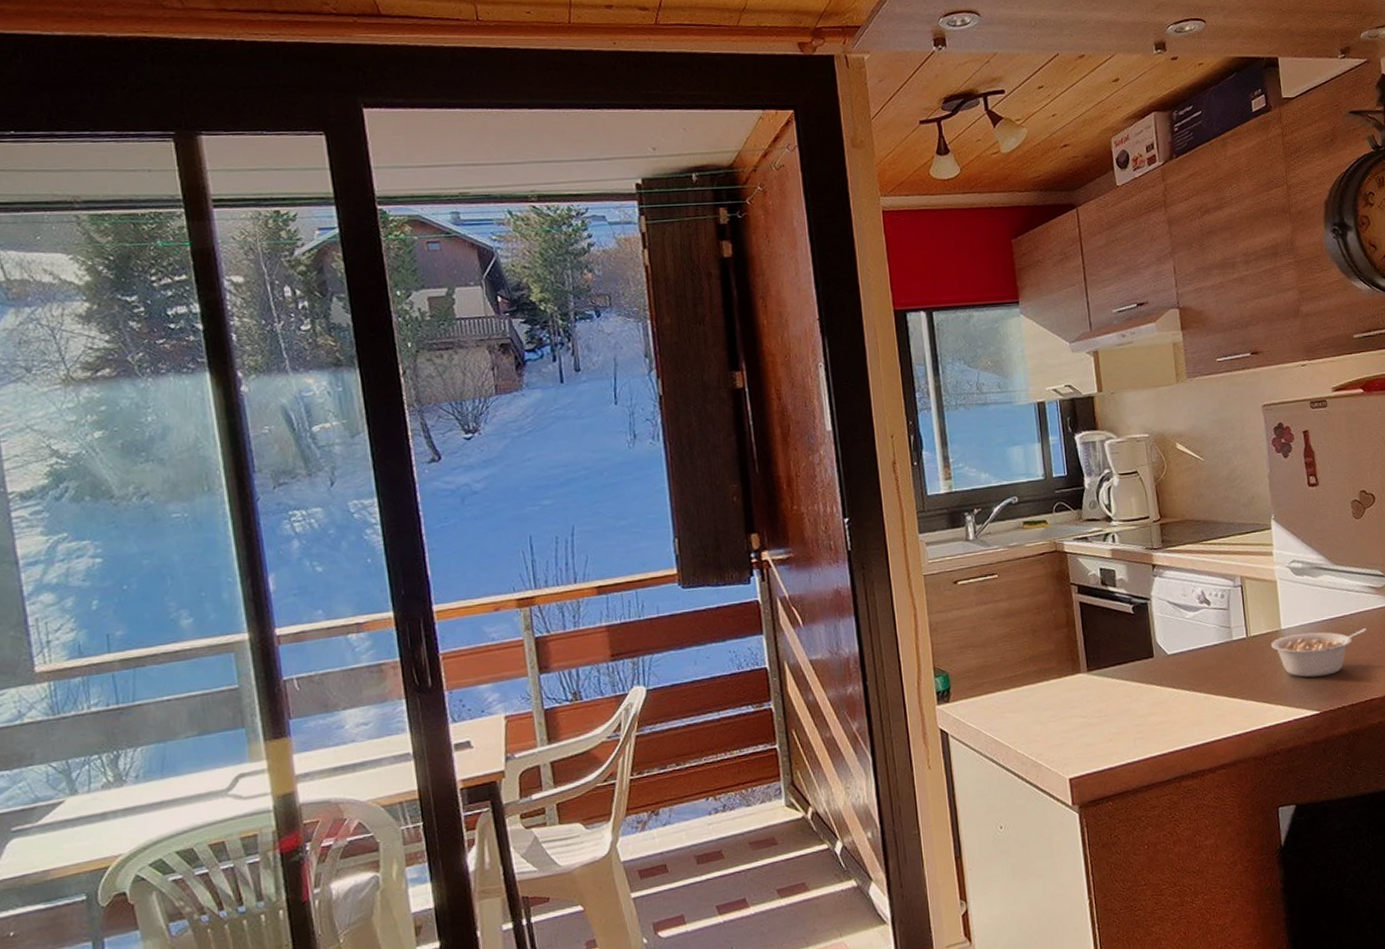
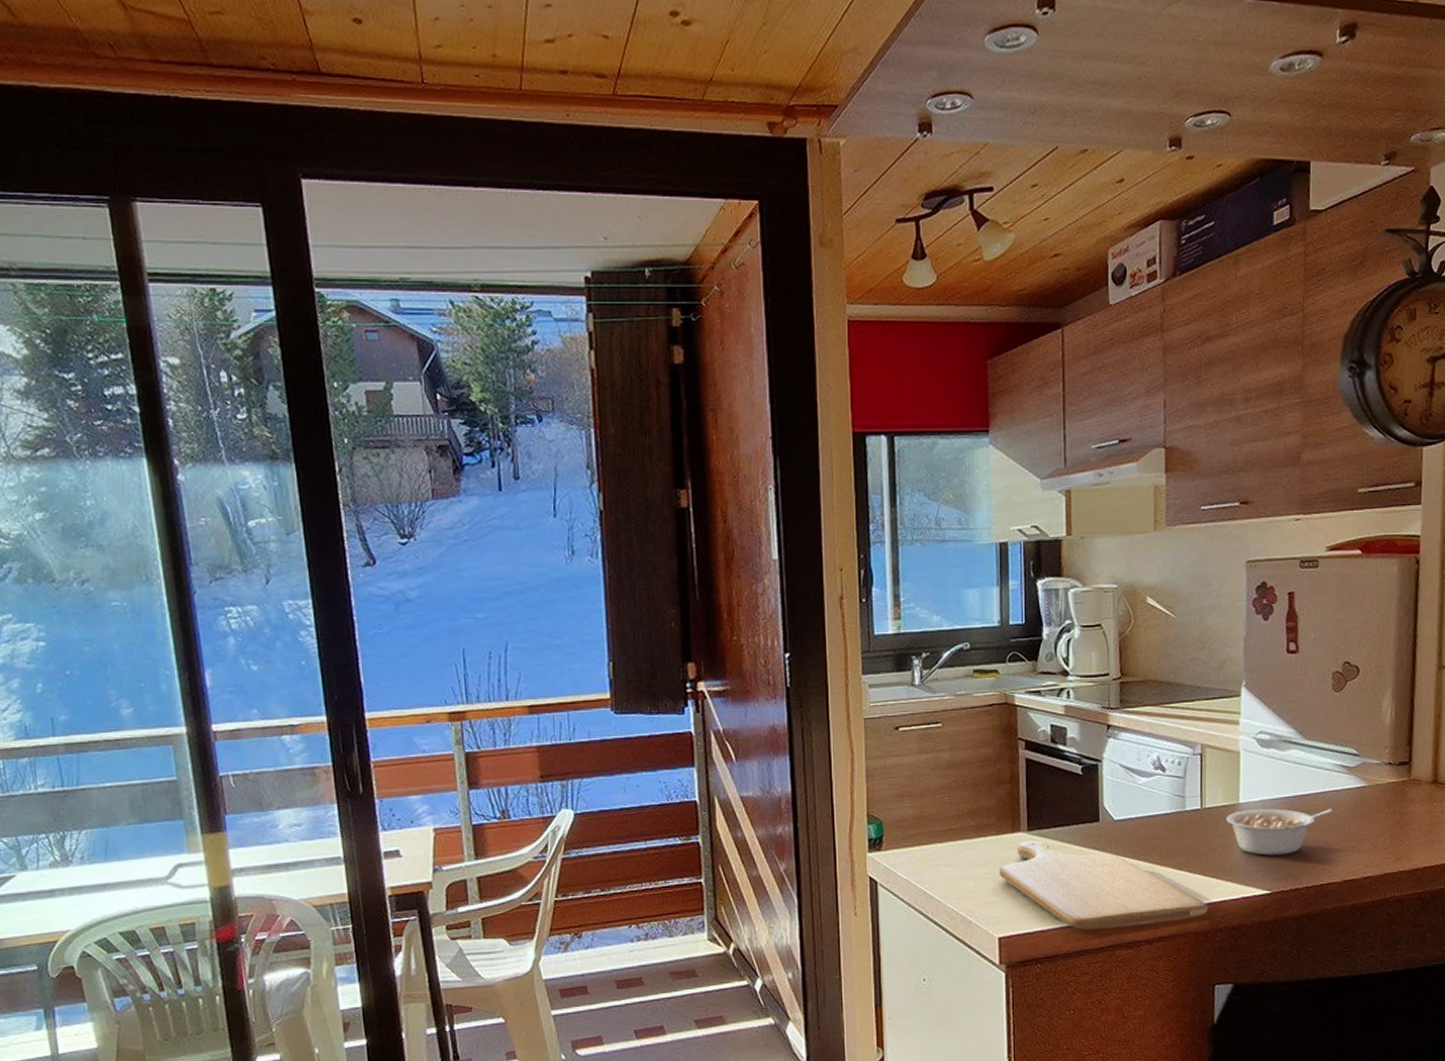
chopping board: none [1063,680,1264,764] -> present [999,840,1208,930]

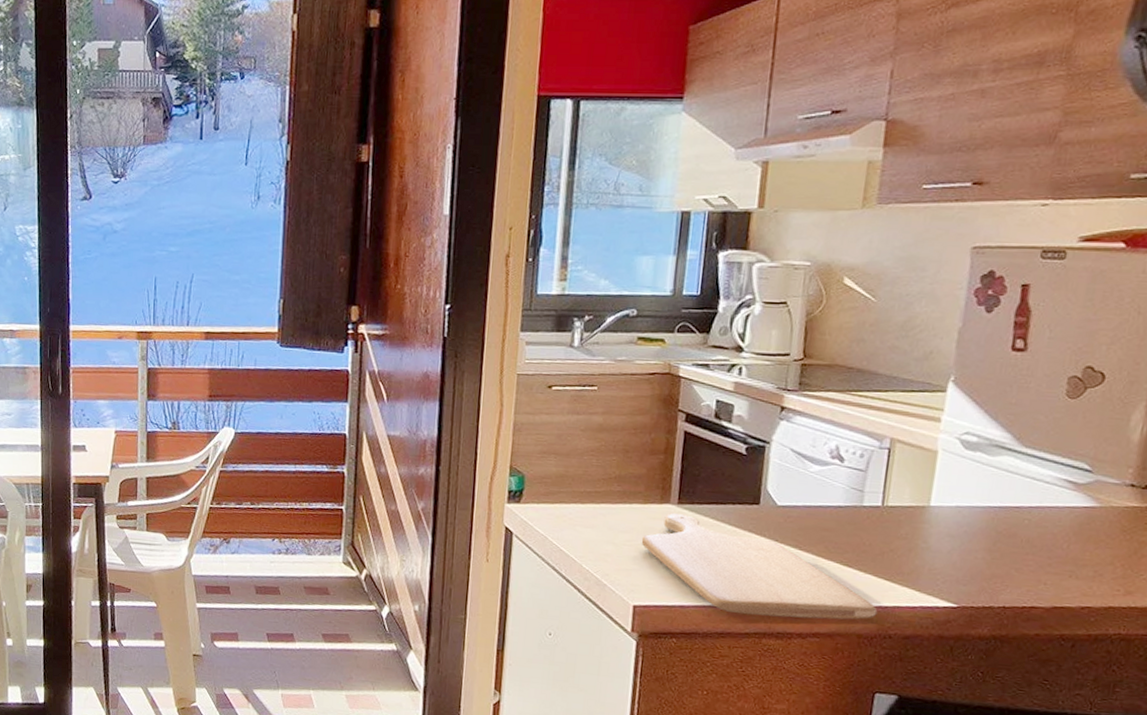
legume: present [1225,809,1332,856] -> none [910,514,1048,569]

